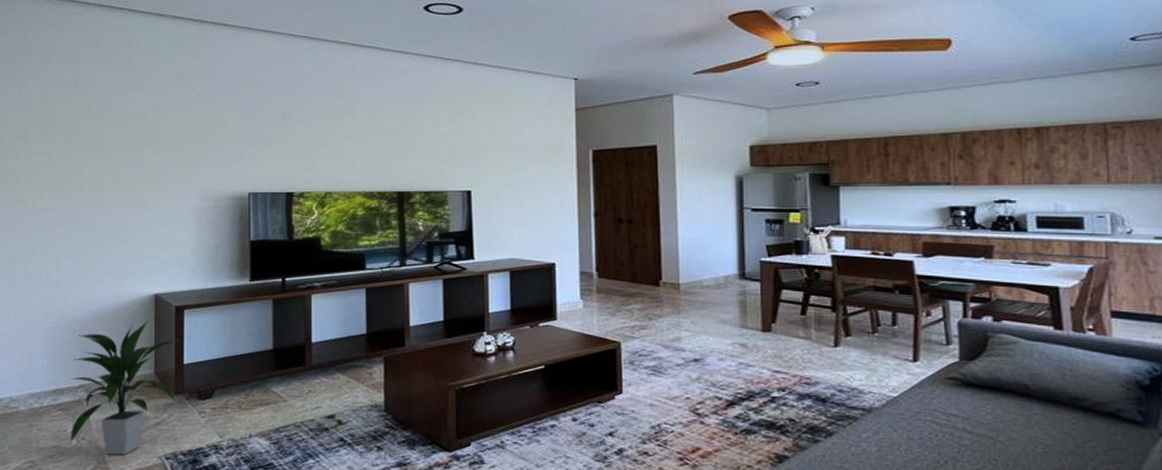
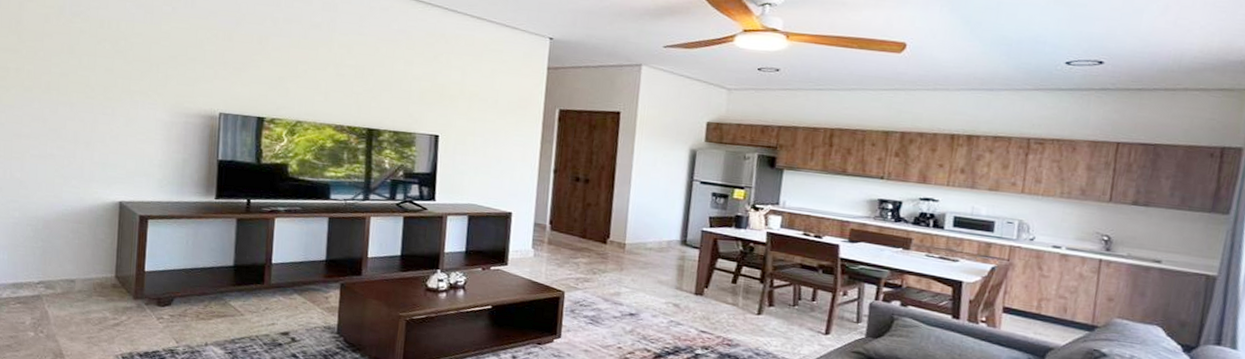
indoor plant: present [69,320,181,455] -> none [27,226,144,351]

